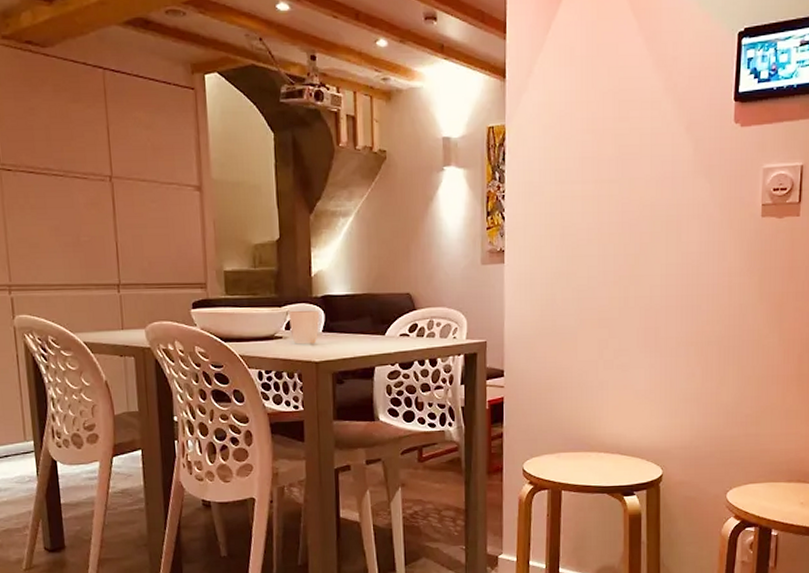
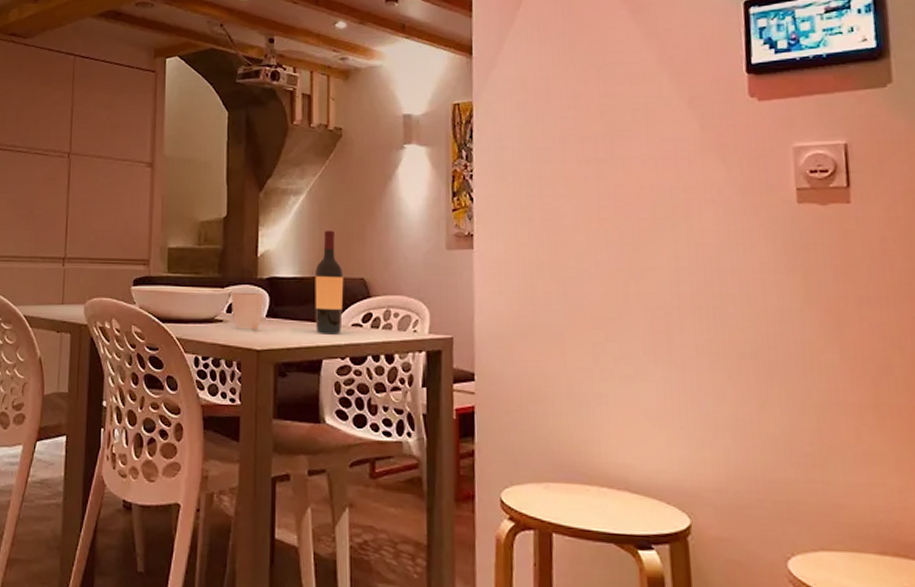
wine bottle: none [365,250,392,345] -> present [315,230,344,335]

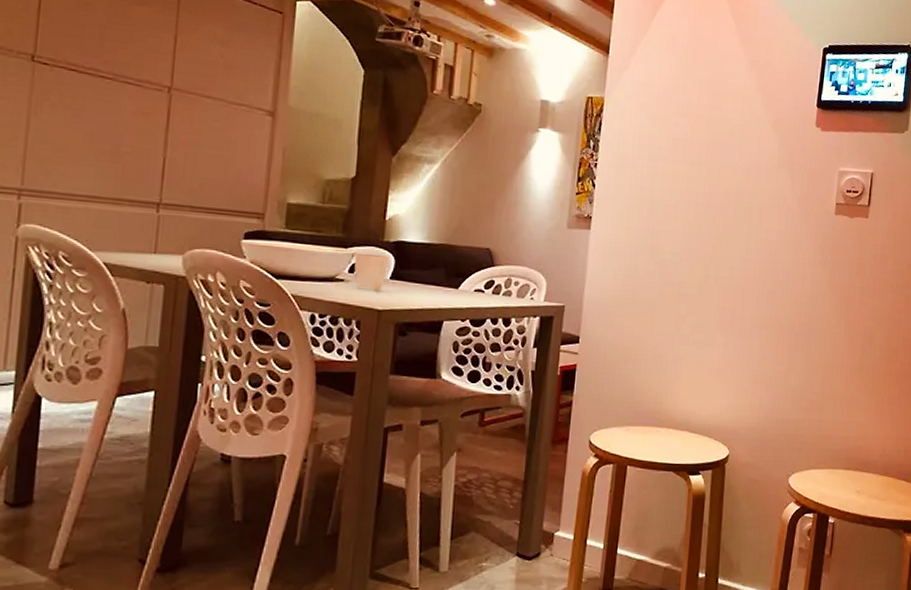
wine bottle: present [315,230,344,335] -> none [439,200,471,299]

